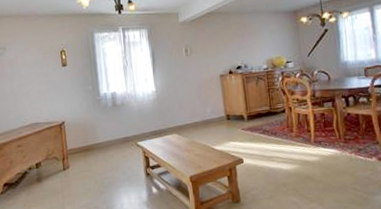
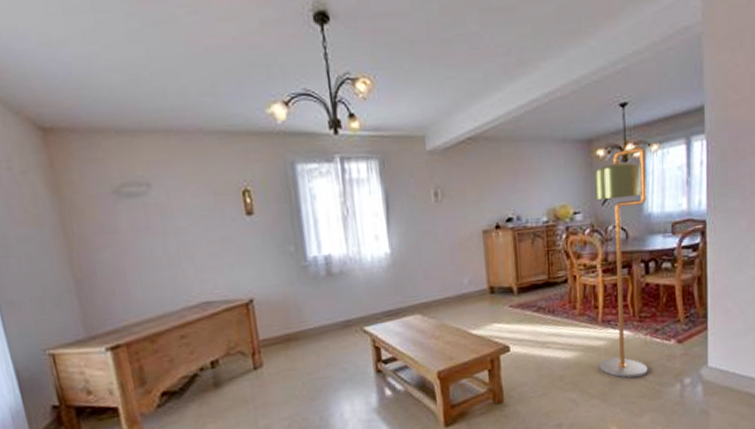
floor lamp: none [299,14,356,188] -> present [593,146,648,379]

